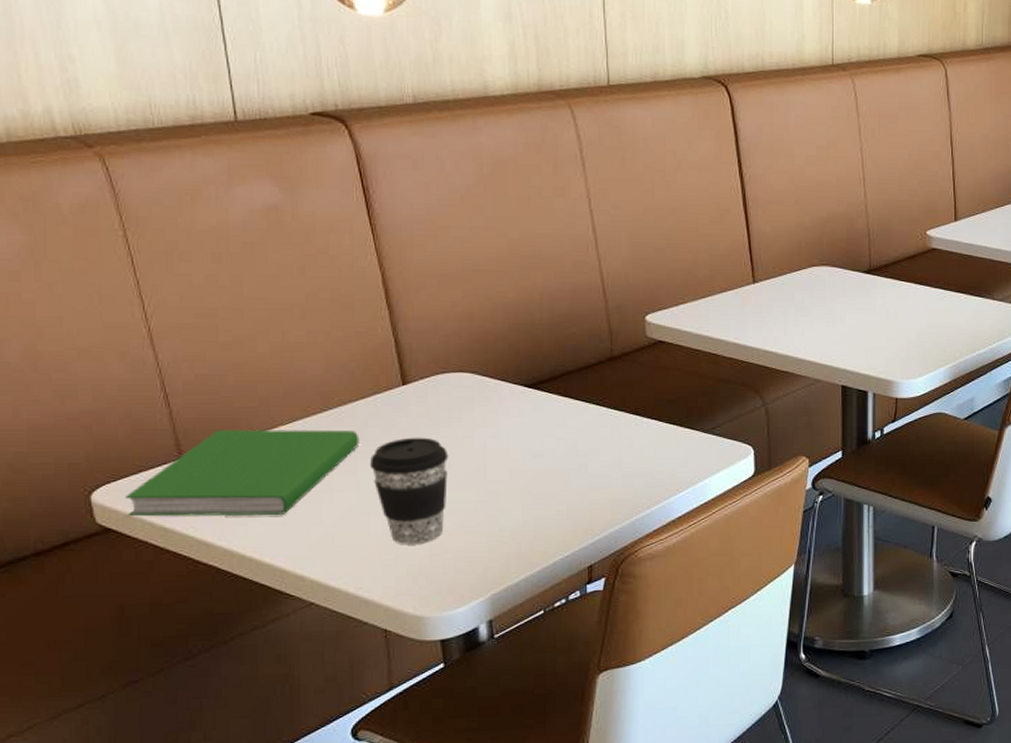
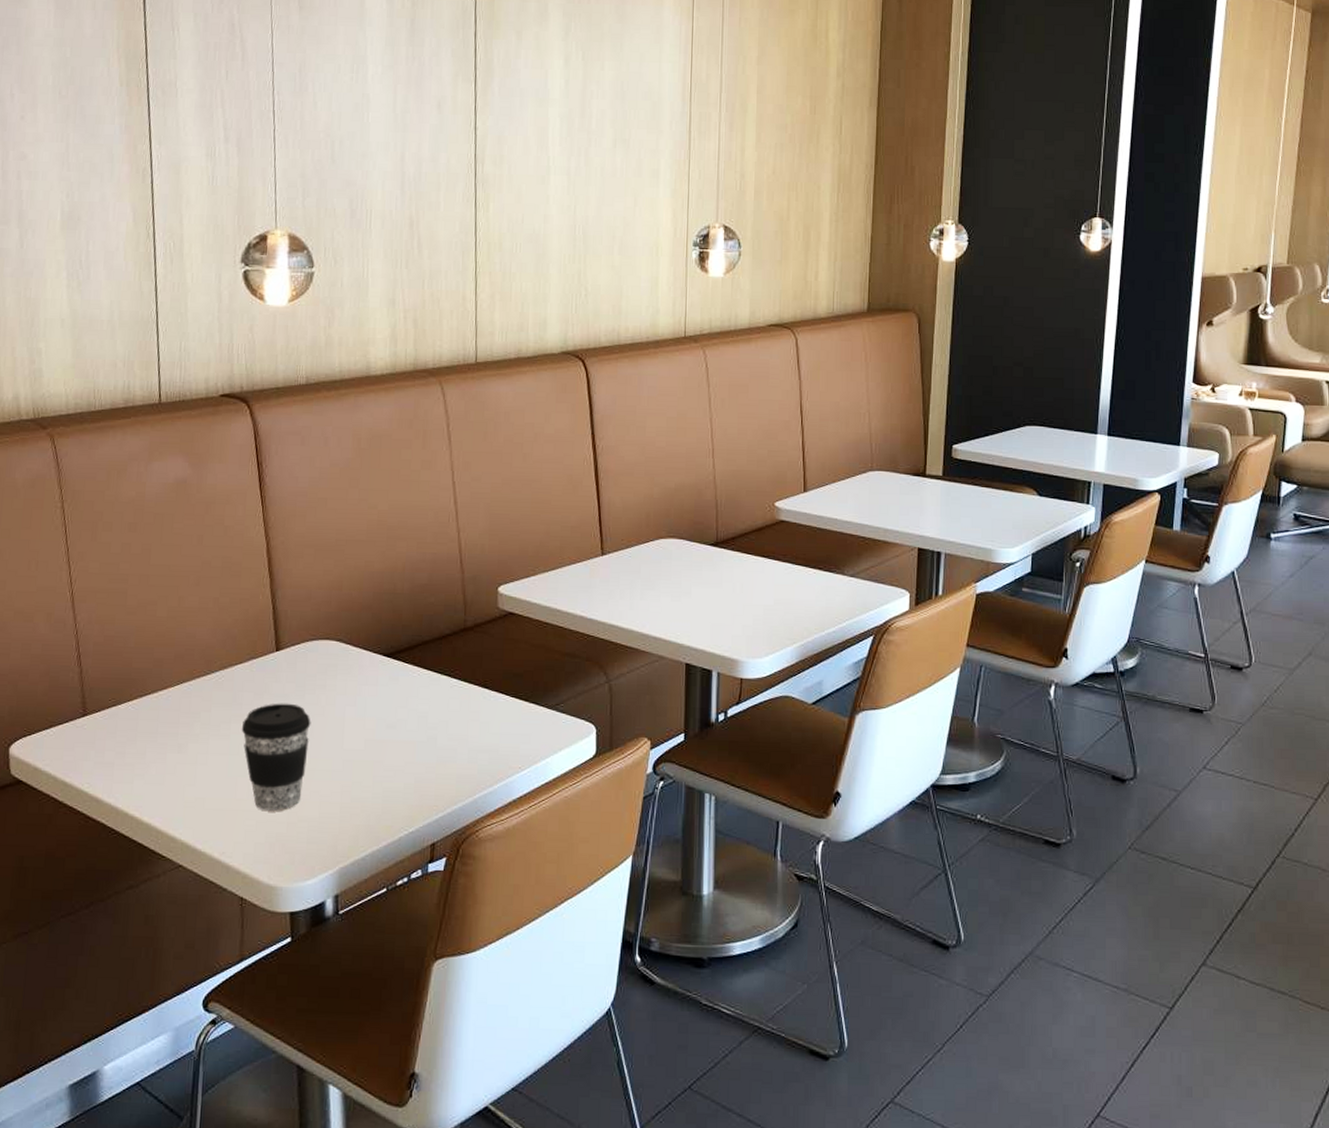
hardcover book: present [126,429,360,517] -> none [36,689,235,775]

